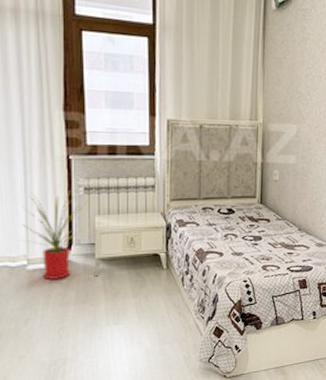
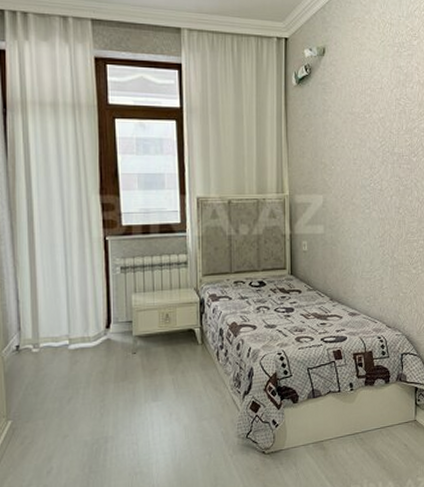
house plant: present [22,191,90,279] -> none [63,271,127,358]

